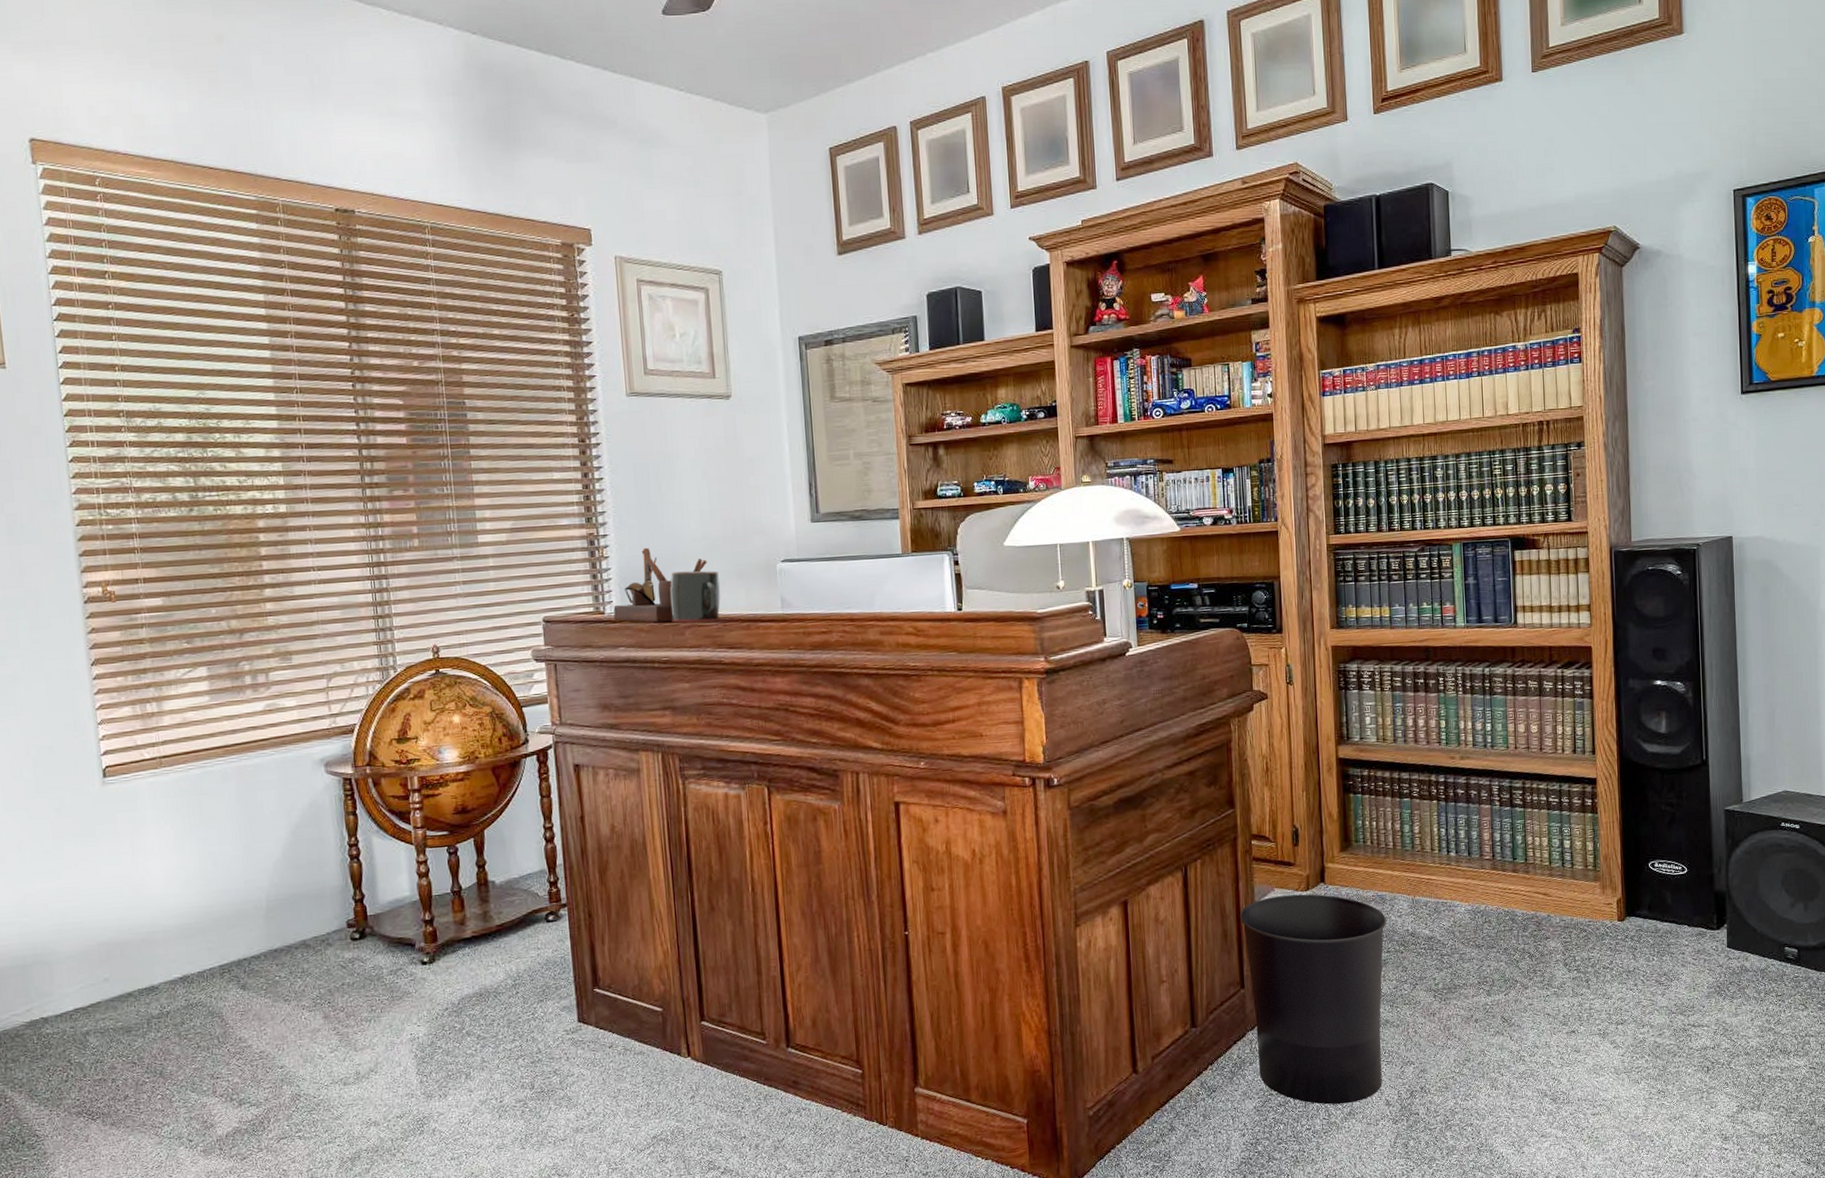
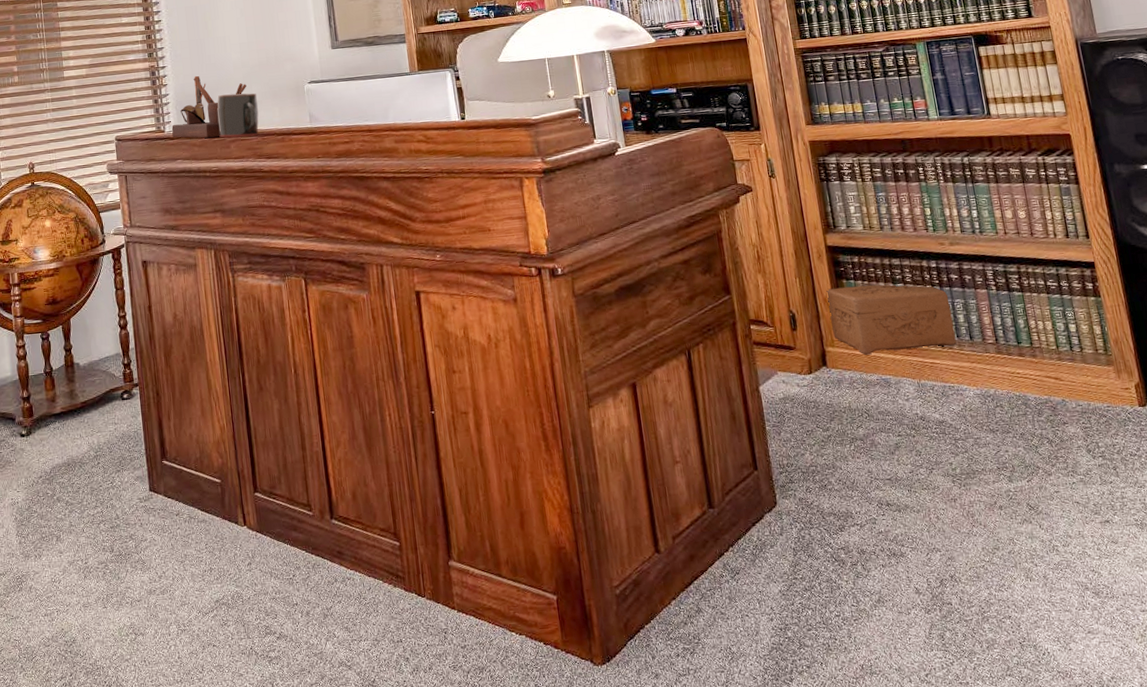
waste bin: present [1239,894,1387,1105] -> none [745,377,909,591]
decorative box: none [1332,797,1455,871] -> present [826,282,957,355]

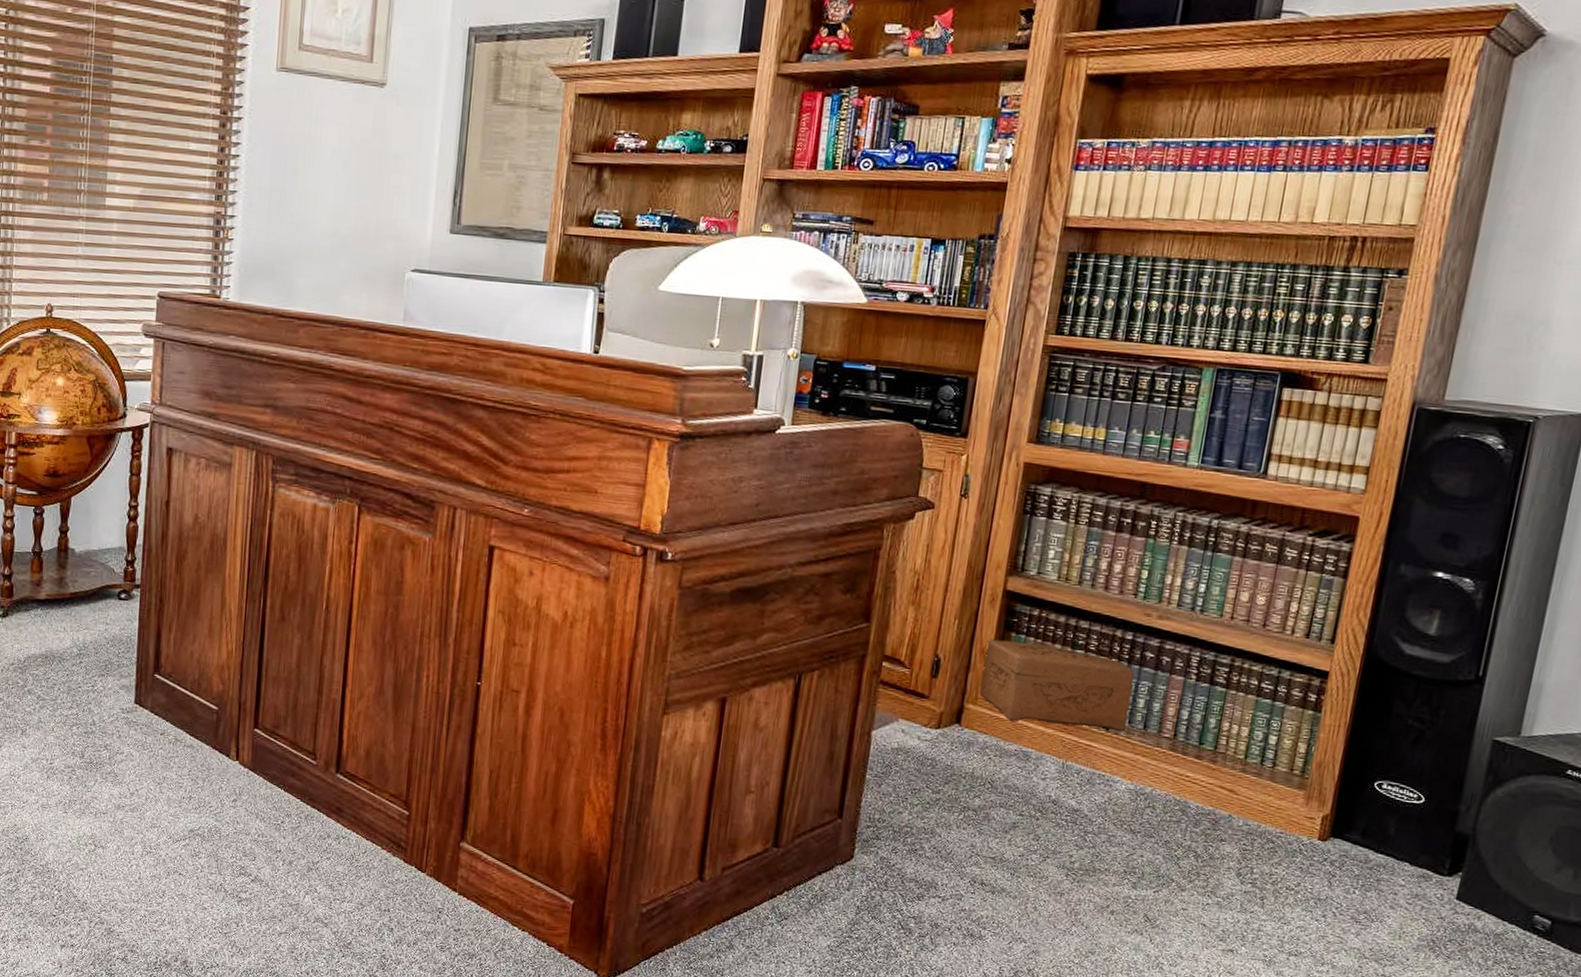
desk organizer: present [171,75,247,138] -> none [229,234,333,318]
mug: present [217,93,259,138] -> none [287,265,344,325]

